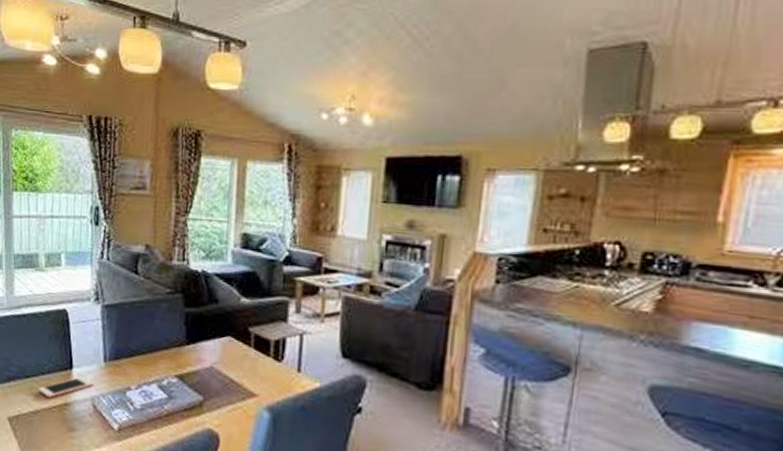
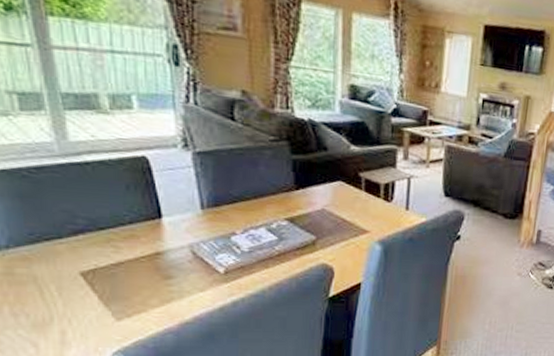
cell phone: present [38,376,95,399] -> none [119,225,192,249]

